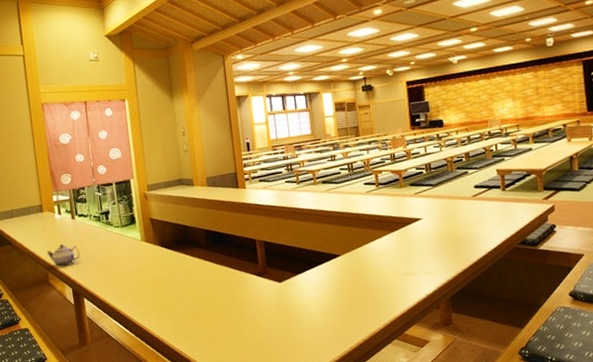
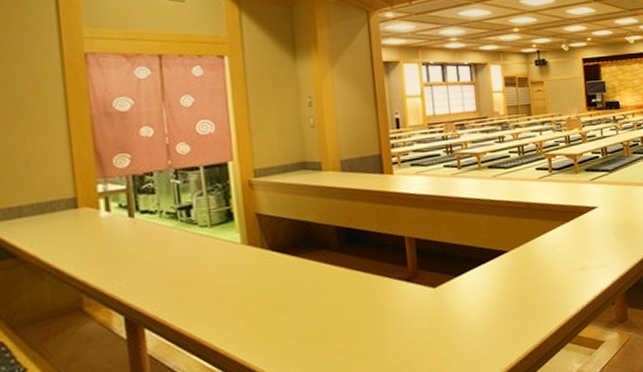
teapot: present [46,244,80,267] -> none [81,254,140,286]

